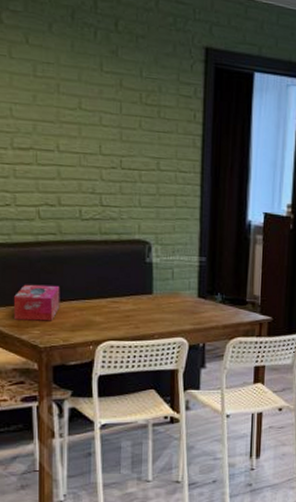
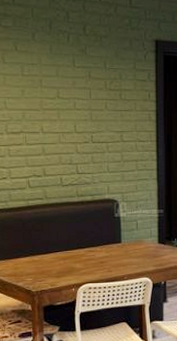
tissue box: present [14,284,60,321] -> none [11,240,48,270]

